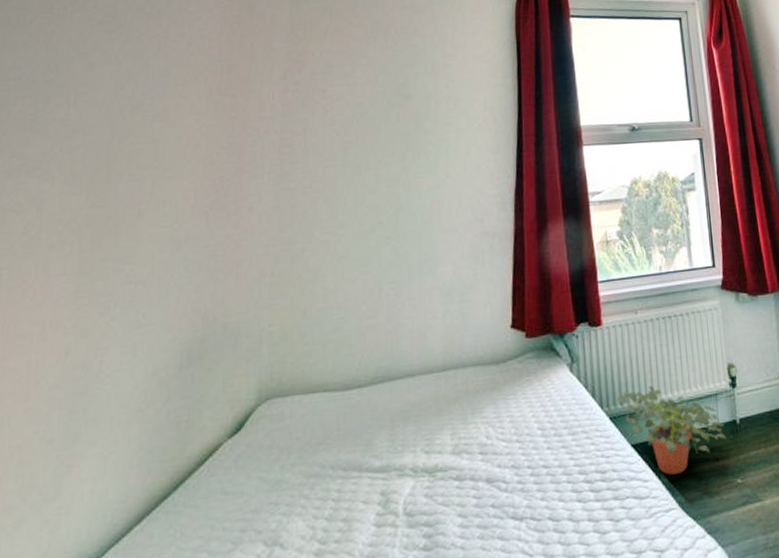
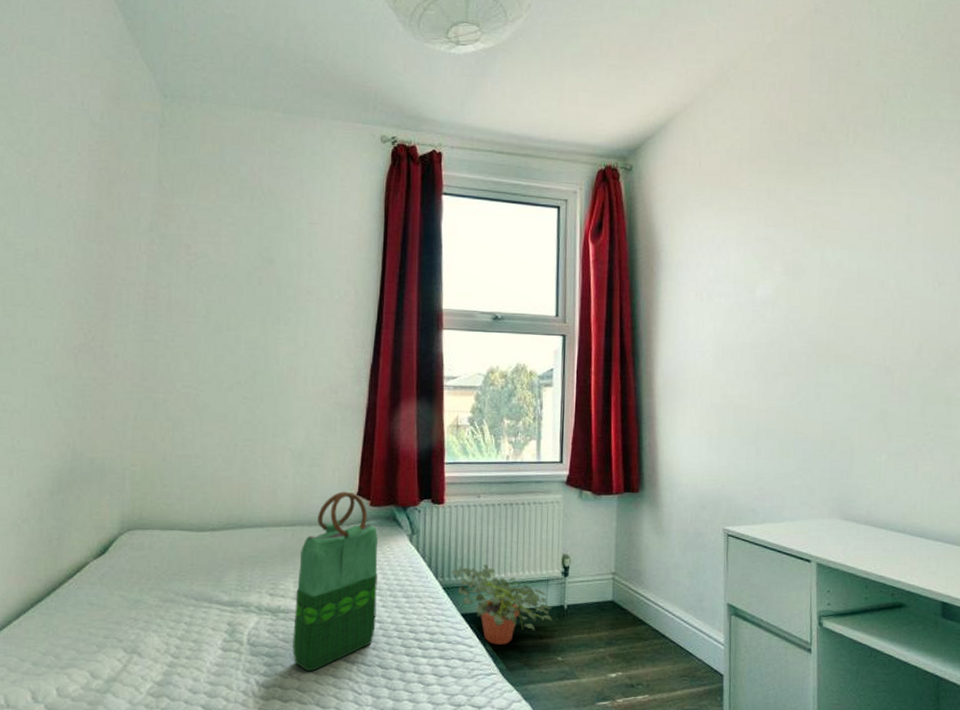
tote bag: none [453,325,542,538] -> present [293,491,378,672]

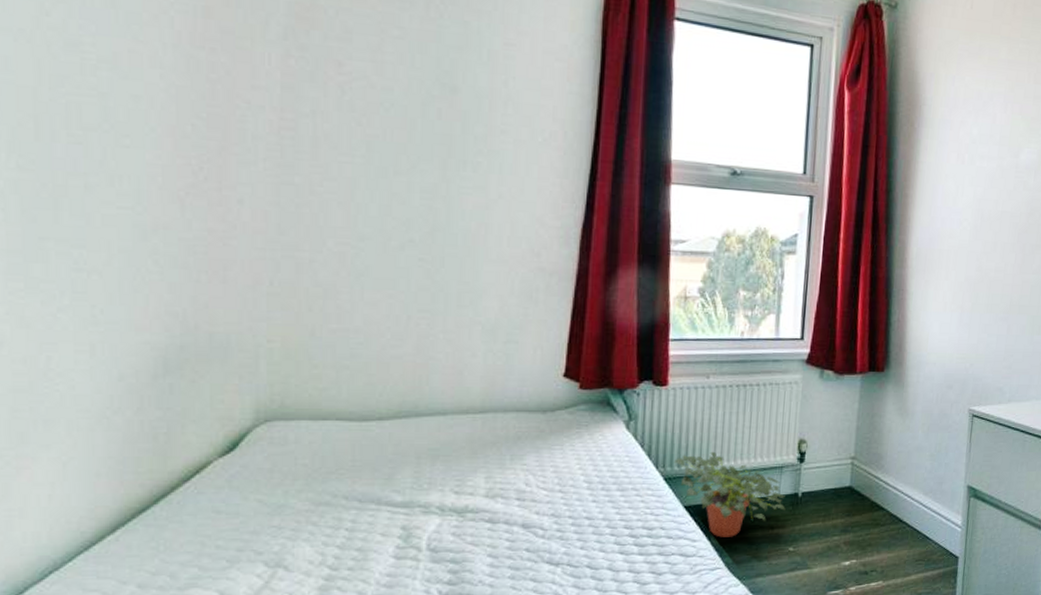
tote bag: present [293,491,378,672] -> none [484,372,588,577]

